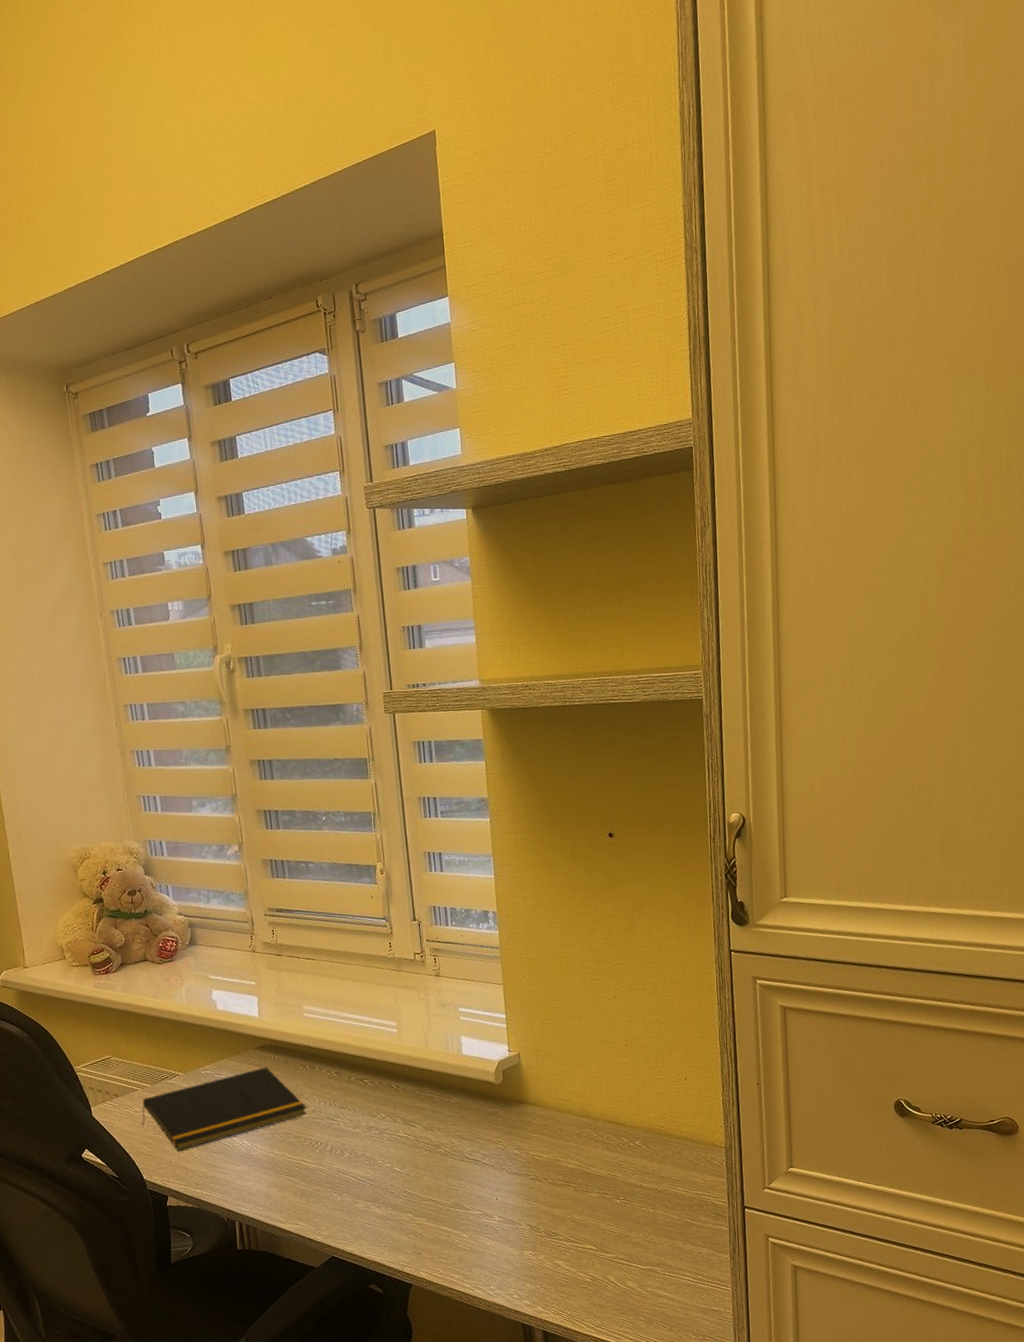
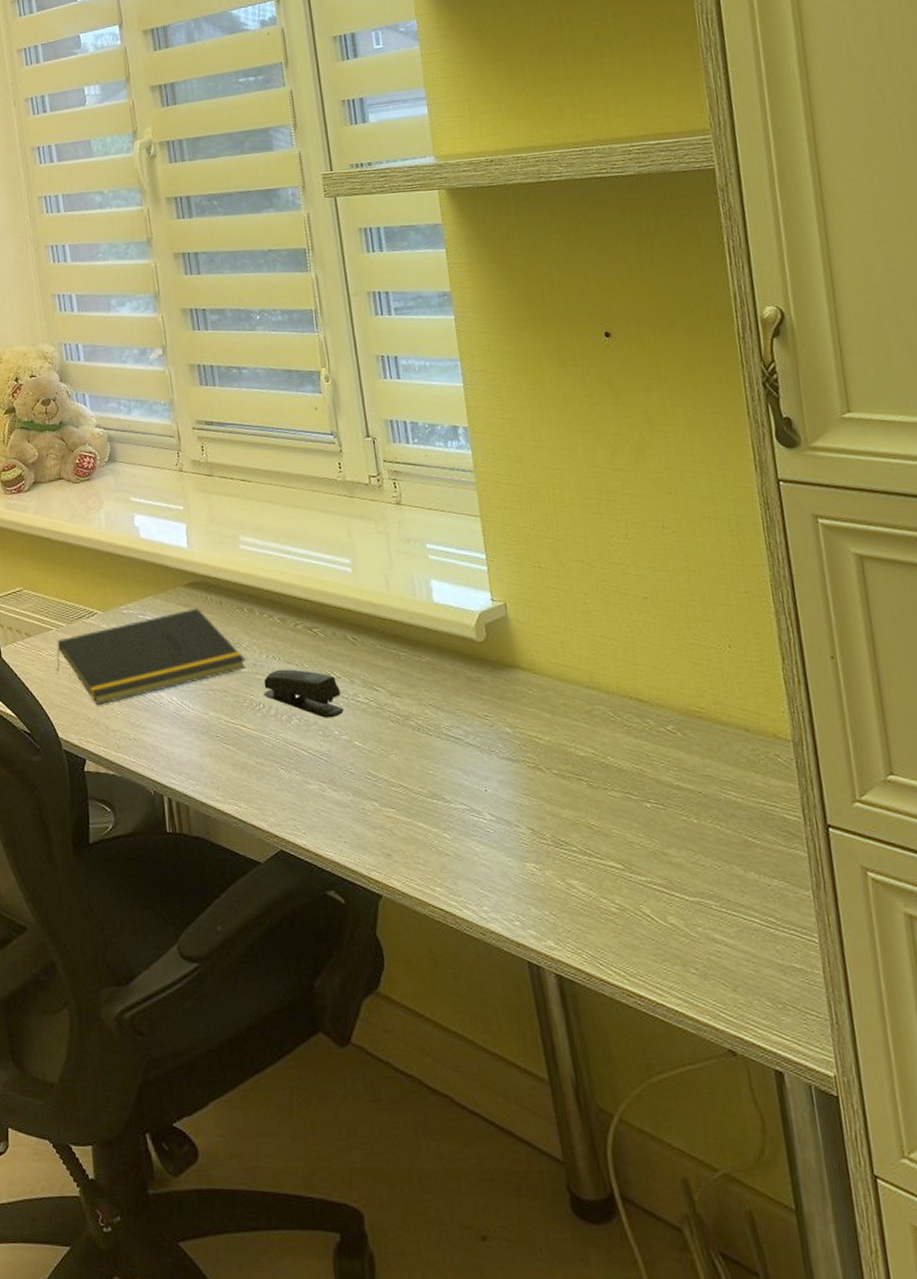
stapler: none [321,1113,387,1151] -> present [263,669,344,718]

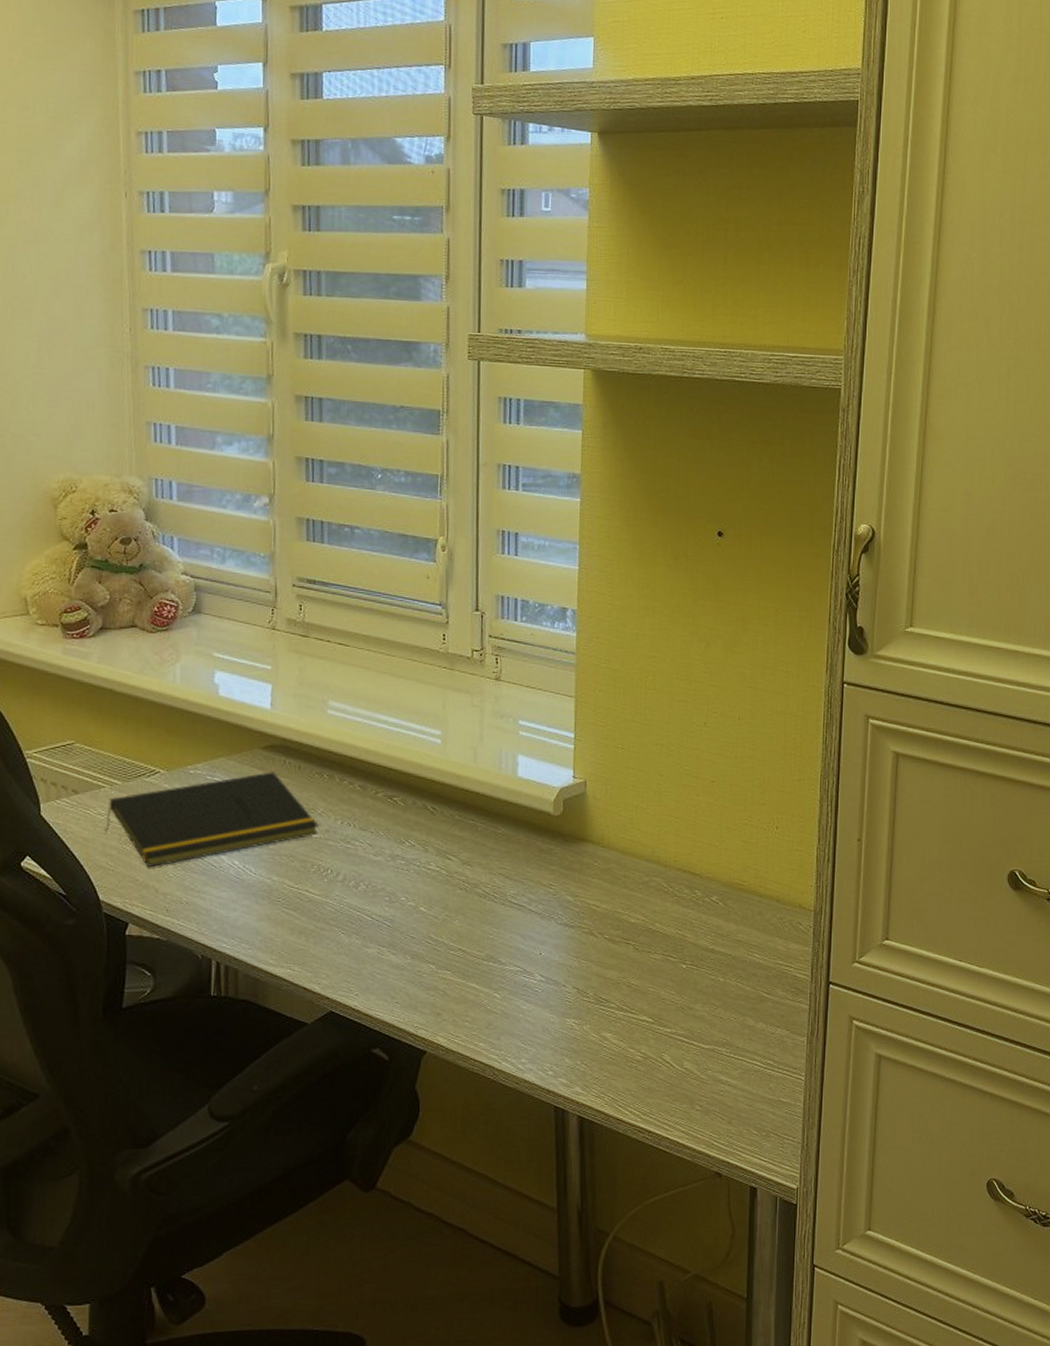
stapler: present [263,669,344,718] -> none [333,836,414,885]

